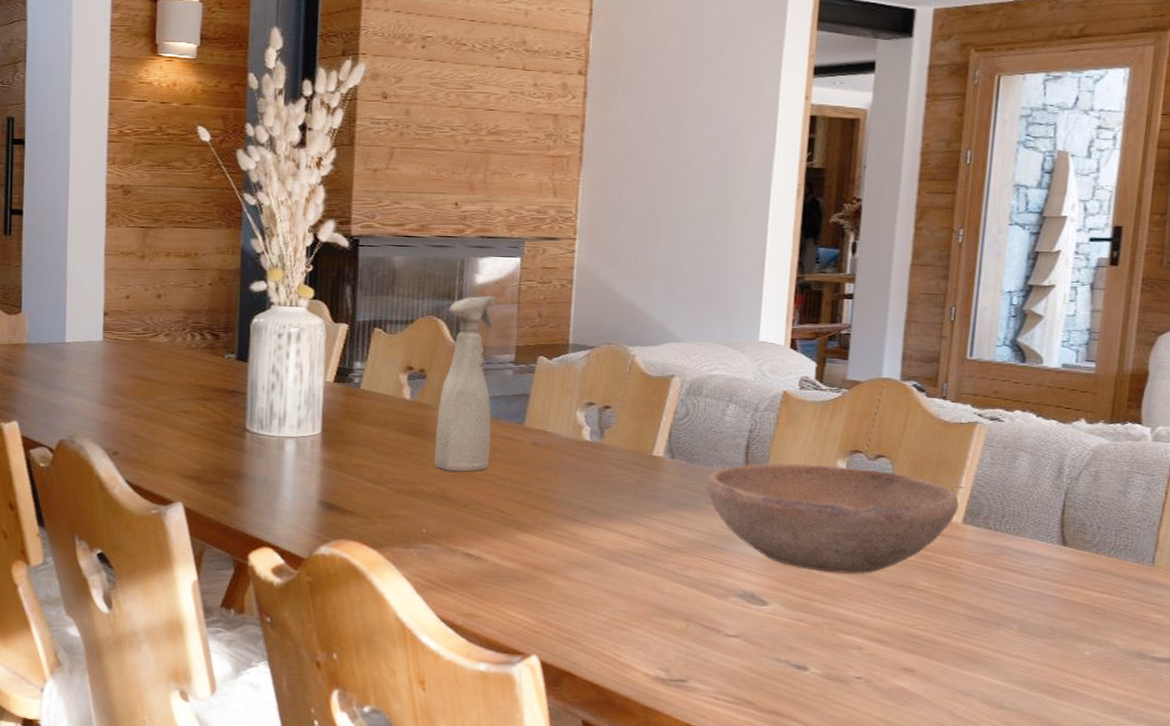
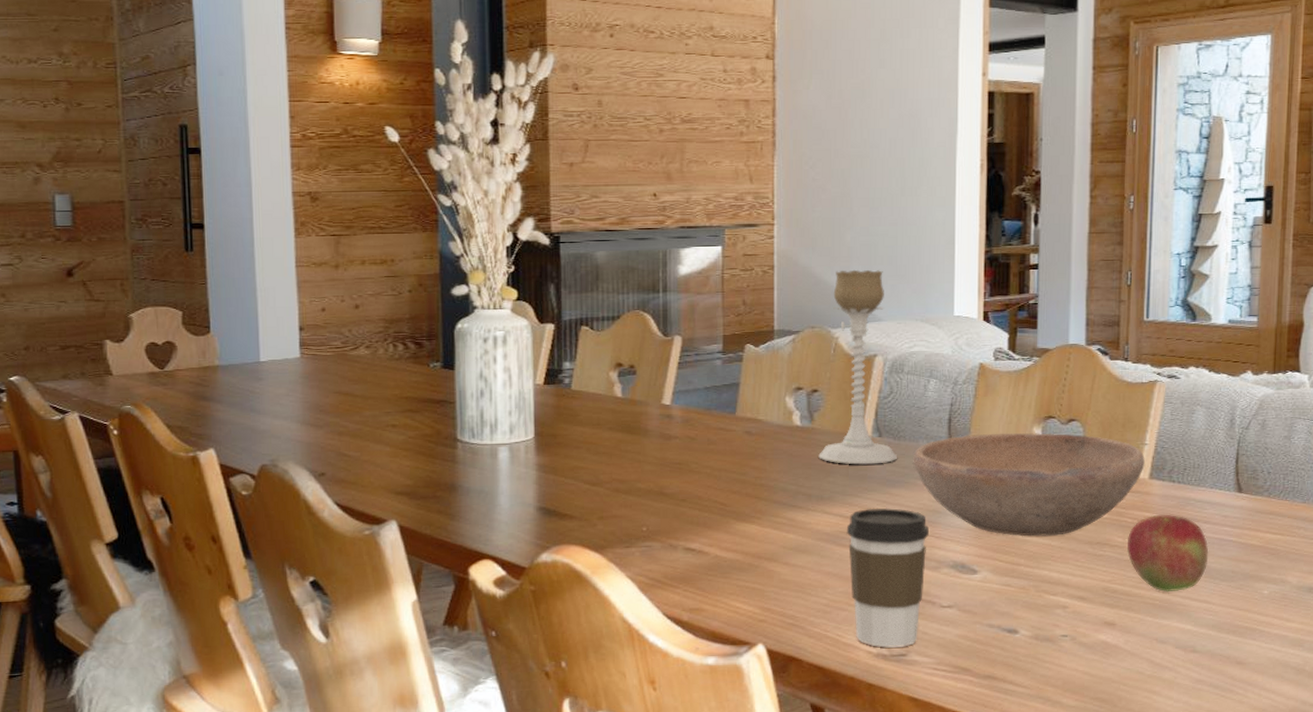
spray bottle: present [435,296,496,472] -> none [649,287,705,467]
candle holder: none [606,288,689,486] -> present [818,269,897,465]
coffee cup: none [630,529,718,673] -> present [846,508,929,648]
fruit: none [933,561,1025,644] -> present [1127,514,1209,593]

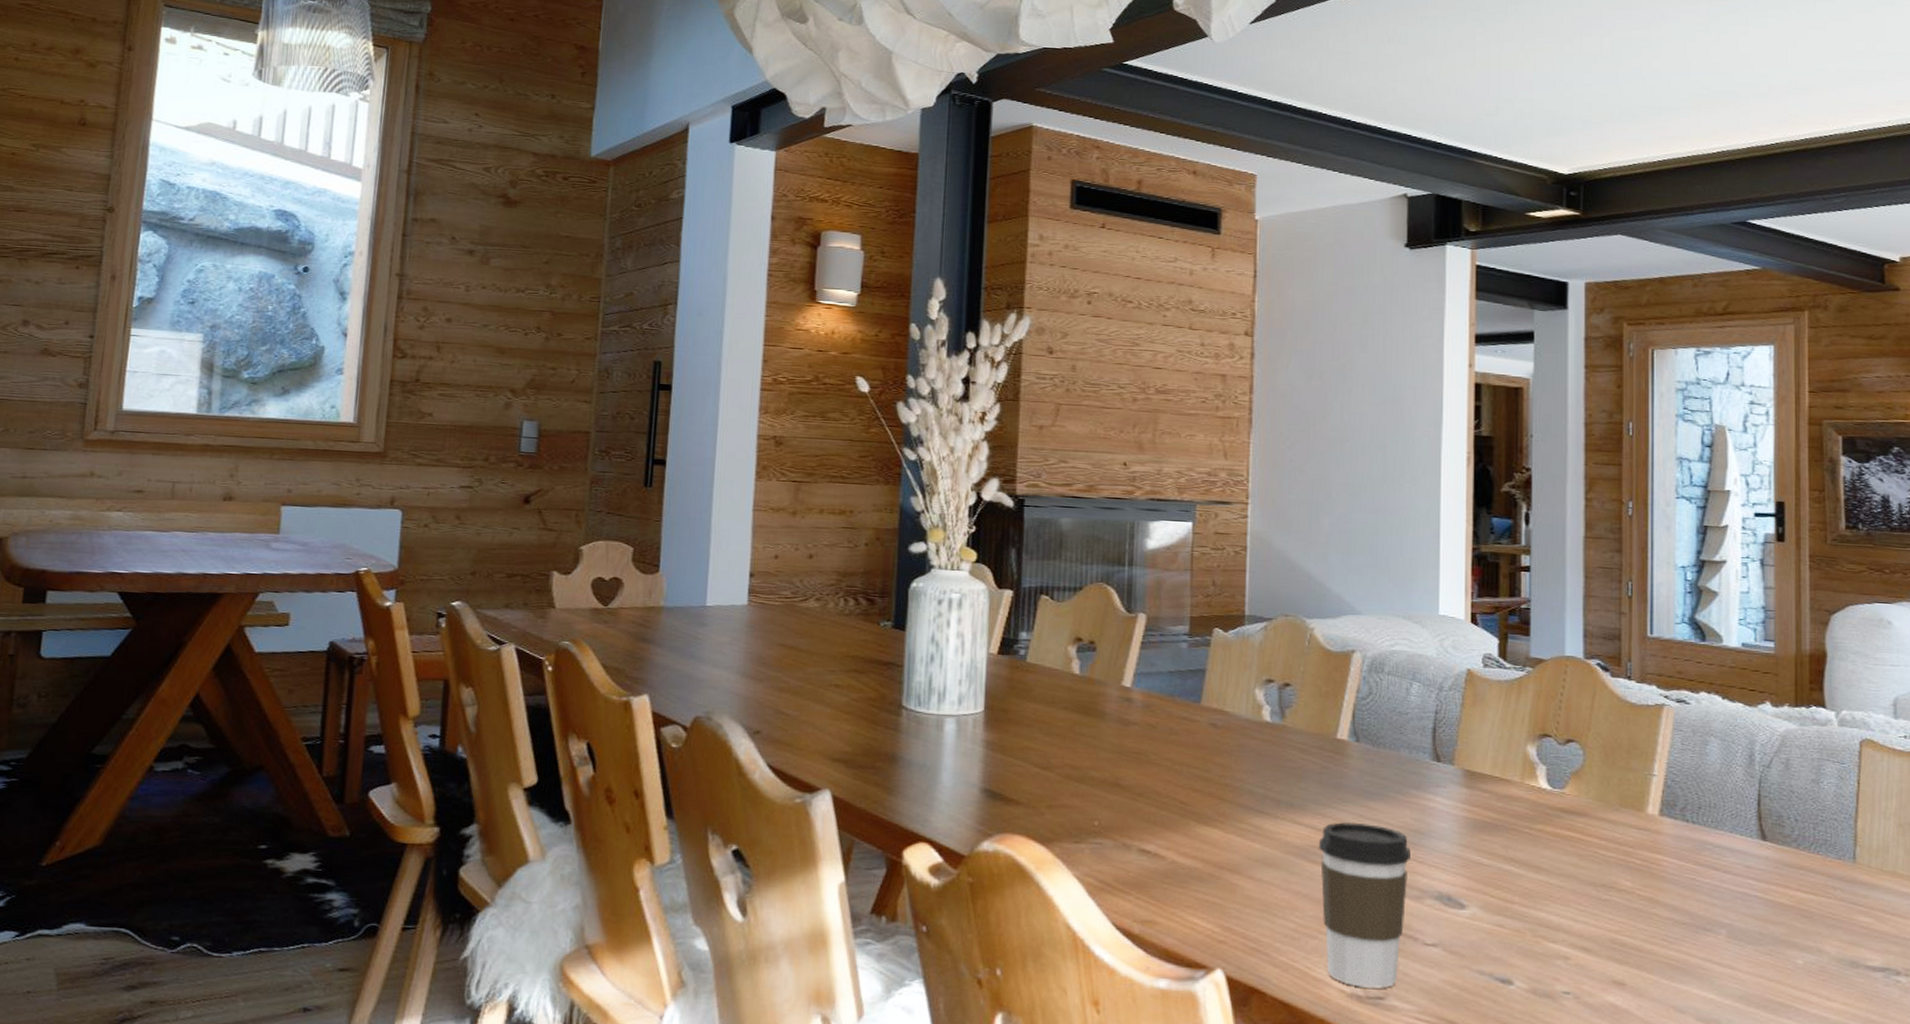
candle holder: present [818,269,897,465] -> none [1289,557,1376,772]
bowl: present [913,432,1145,536] -> none [1393,748,1654,872]
fruit: present [1127,514,1209,593] -> none [1637,857,1731,952]

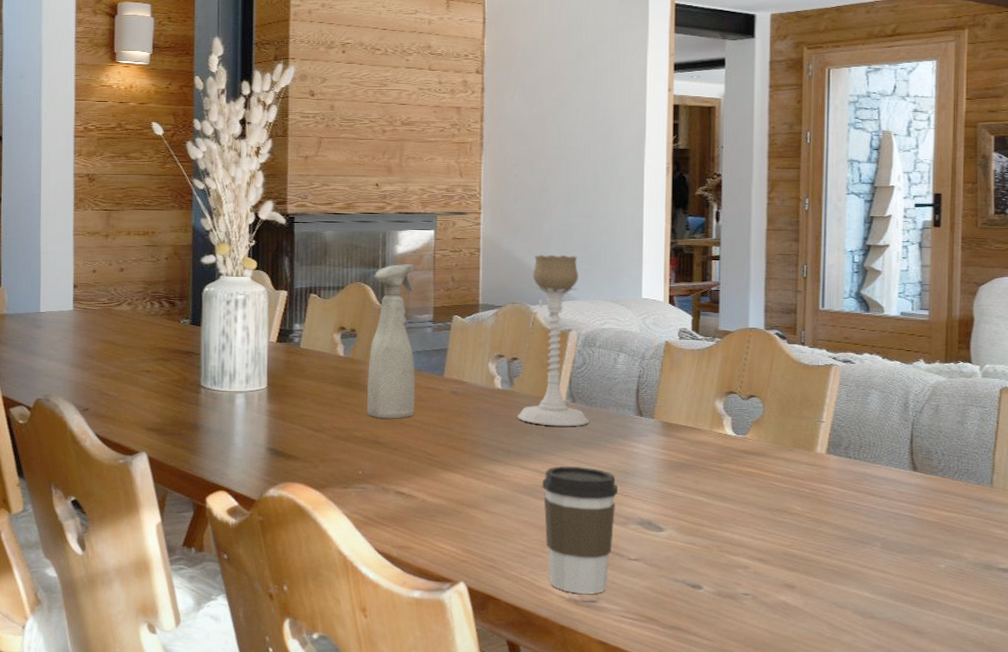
spray bottle: none [1106,562,1168,756] -> present [366,264,416,419]
candle holder: none [1289,557,1376,772] -> present [517,254,589,427]

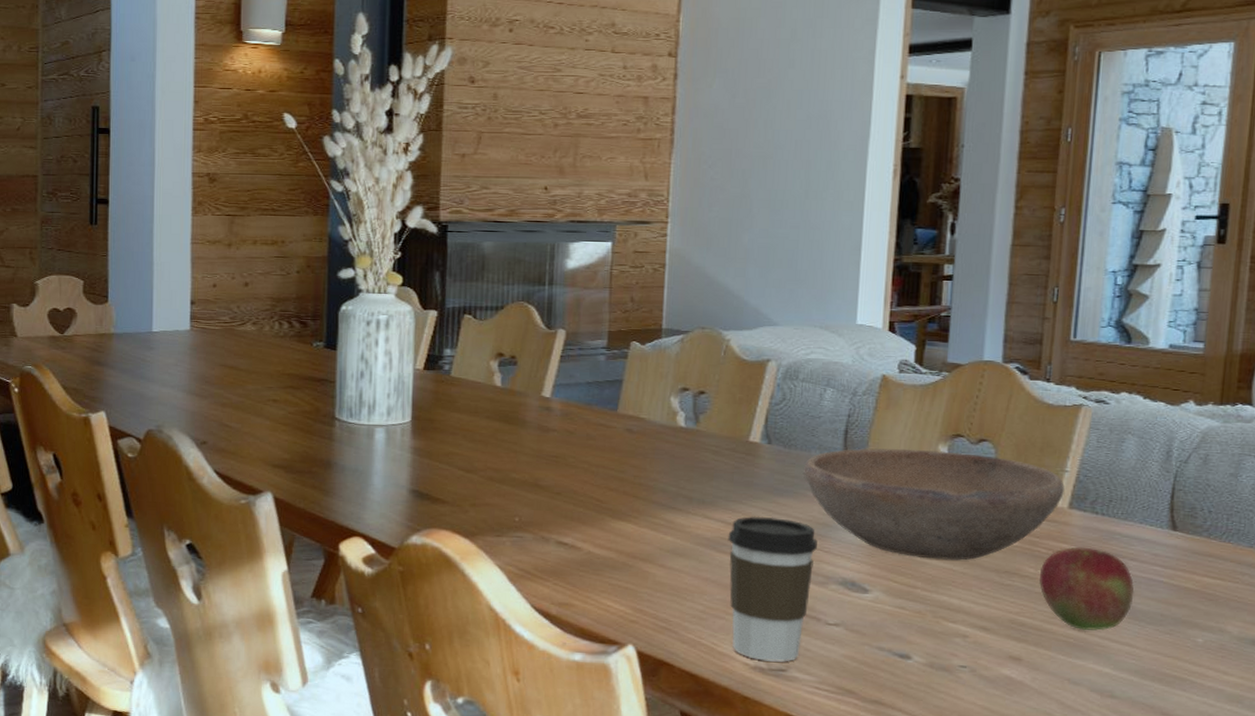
spray bottle: present [366,264,416,419] -> none [527,281,588,459]
candle holder: present [517,254,589,427] -> none [702,272,787,472]
bowl: none [604,404,822,501] -> present [803,448,1065,560]
fruit: none [806,487,885,560] -> present [1039,547,1134,631]

